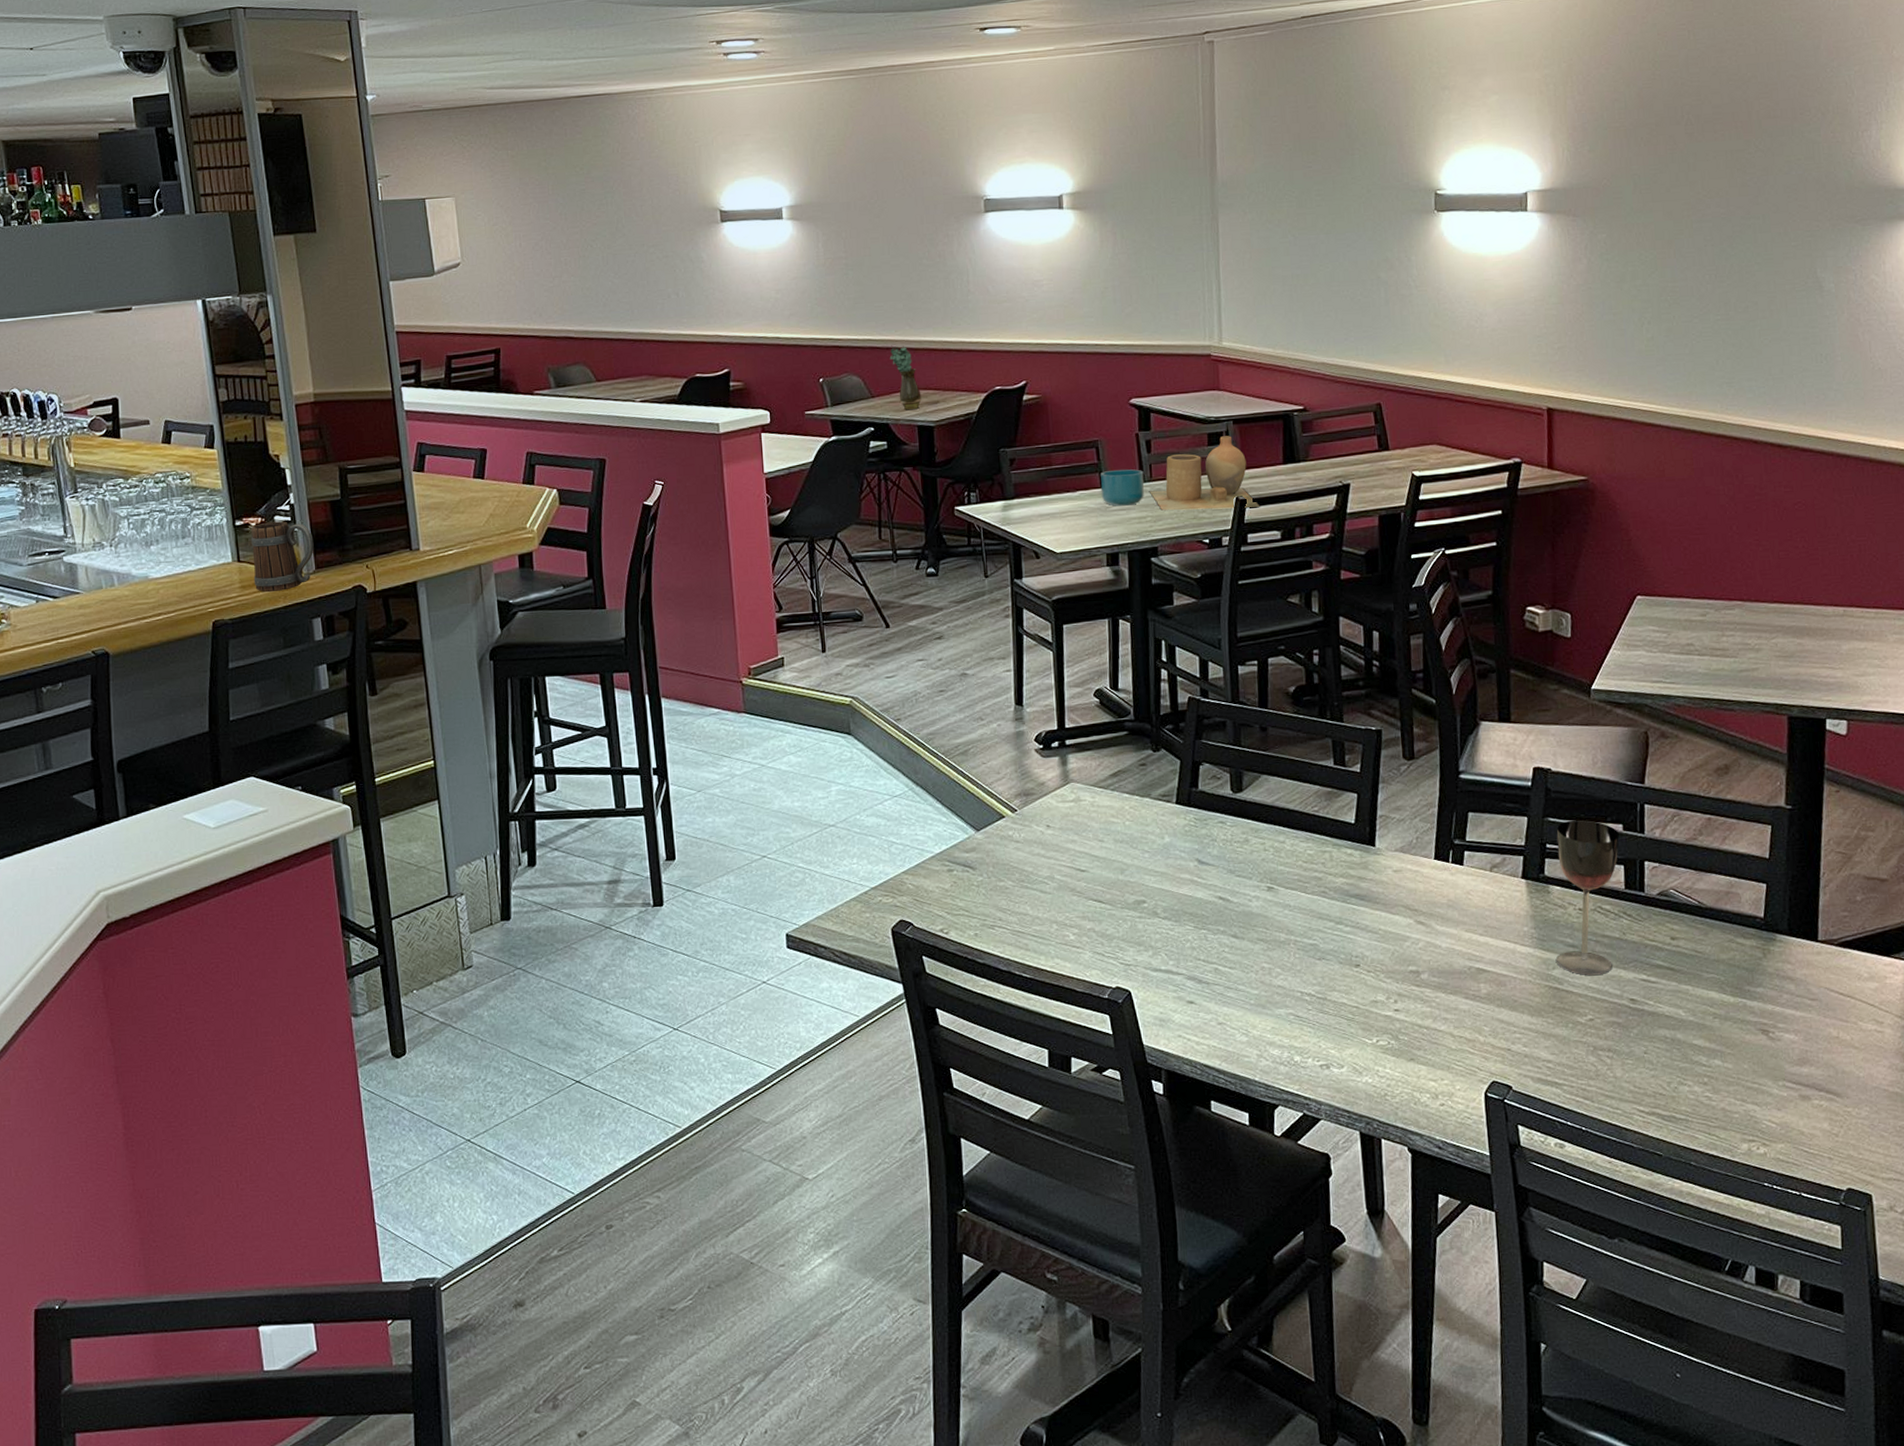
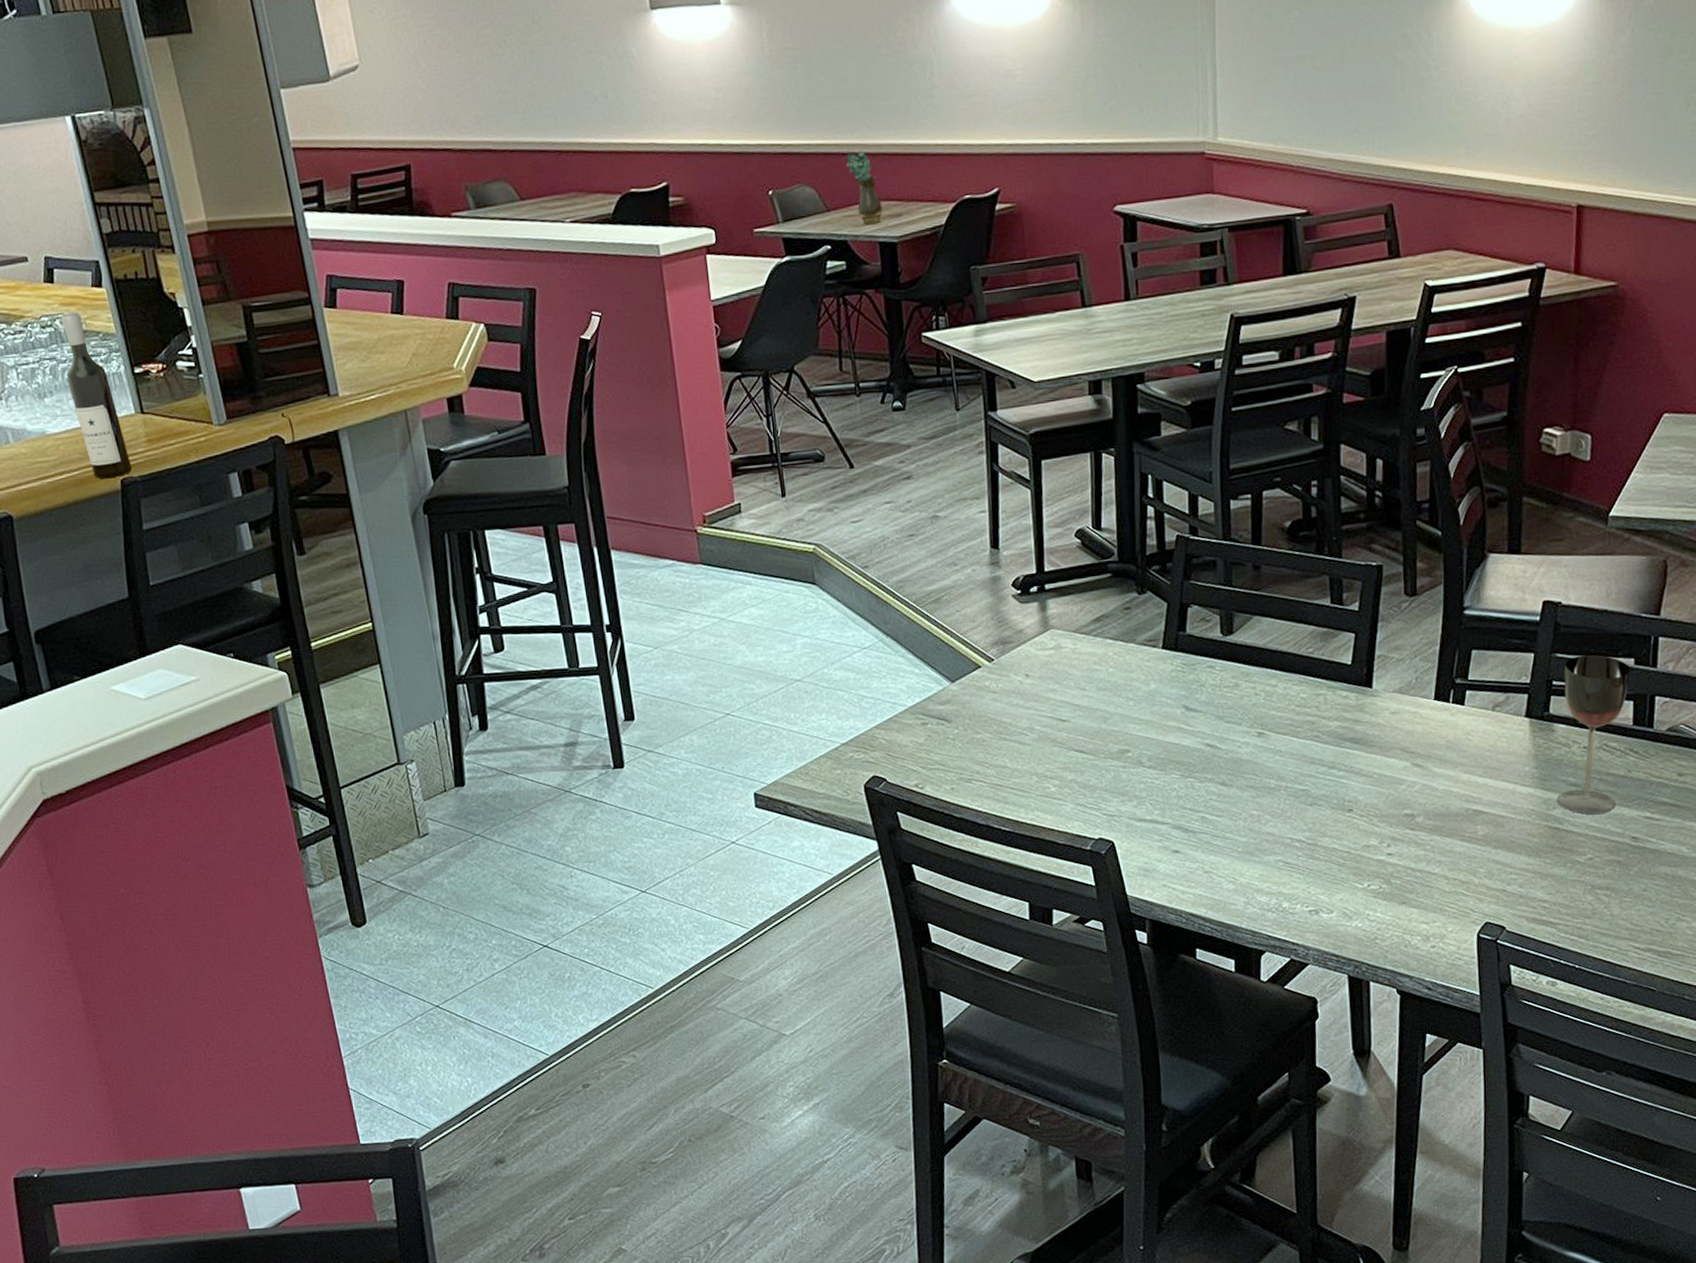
bottle: none [173,470,225,621] -> present [60,312,133,479]
beer mug: present [251,521,314,593] -> none [152,367,223,446]
cup: present [1100,469,1145,506] -> none [1081,286,1130,328]
vase: present [1149,436,1262,511] -> none [1135,245,1258,332]

